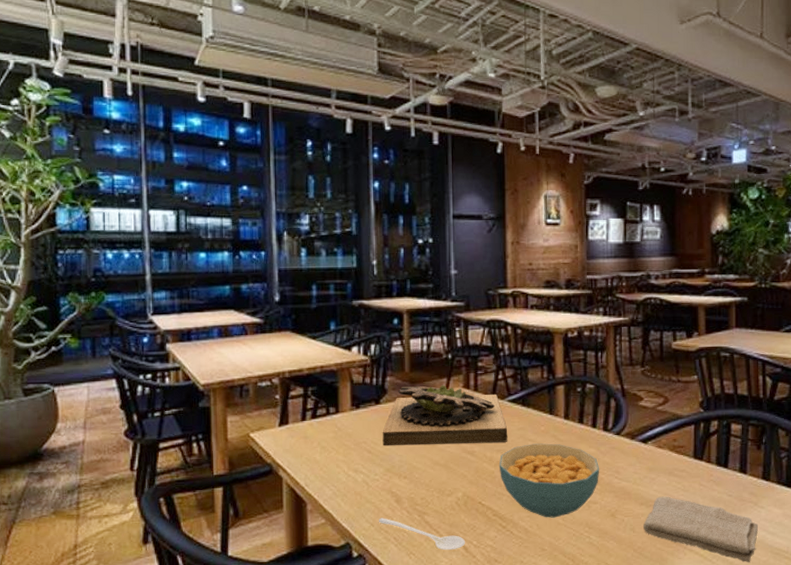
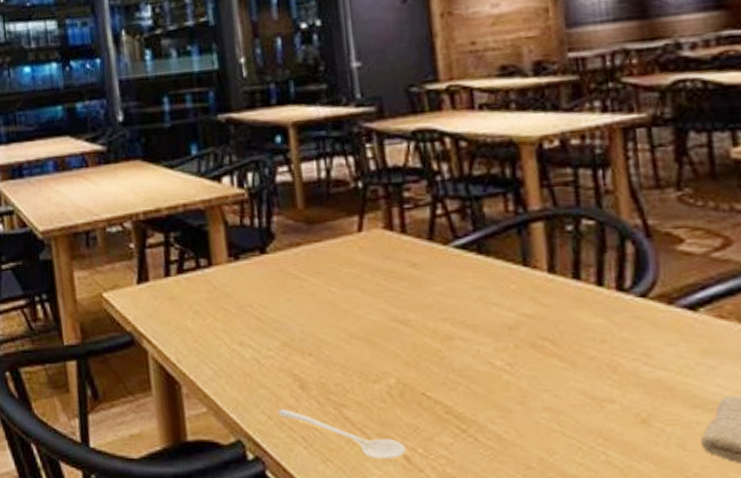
succulent planter: present [382,385,508,445] -> none [273,225,459,310]
cereal bowl: present [499,443,600,518] -> none [447,309,616,421]

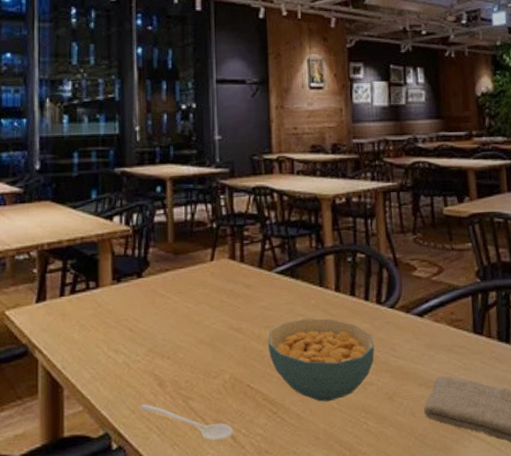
cereal bowl: none [447,309,616,421] -> present [267,318,375,402]

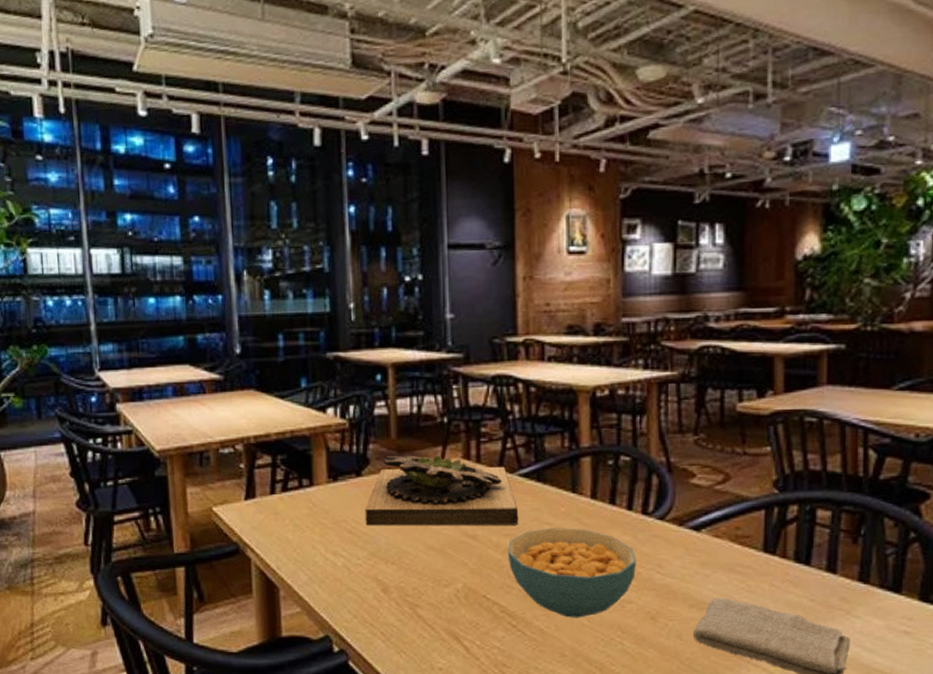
stirrer: present [140,404,234,441] -> none [363,609,467,650]
succulent planter: none [144,256,277,323] -> present [365,454,519,525]

